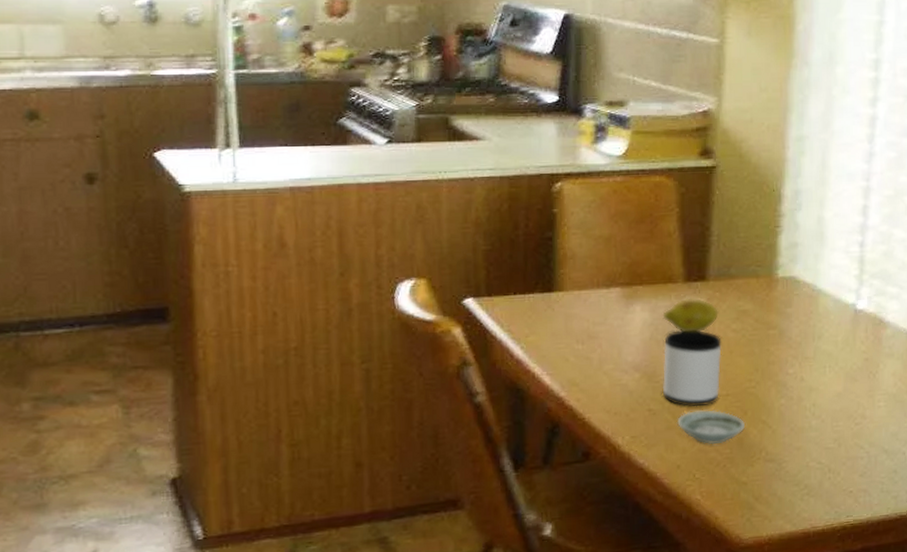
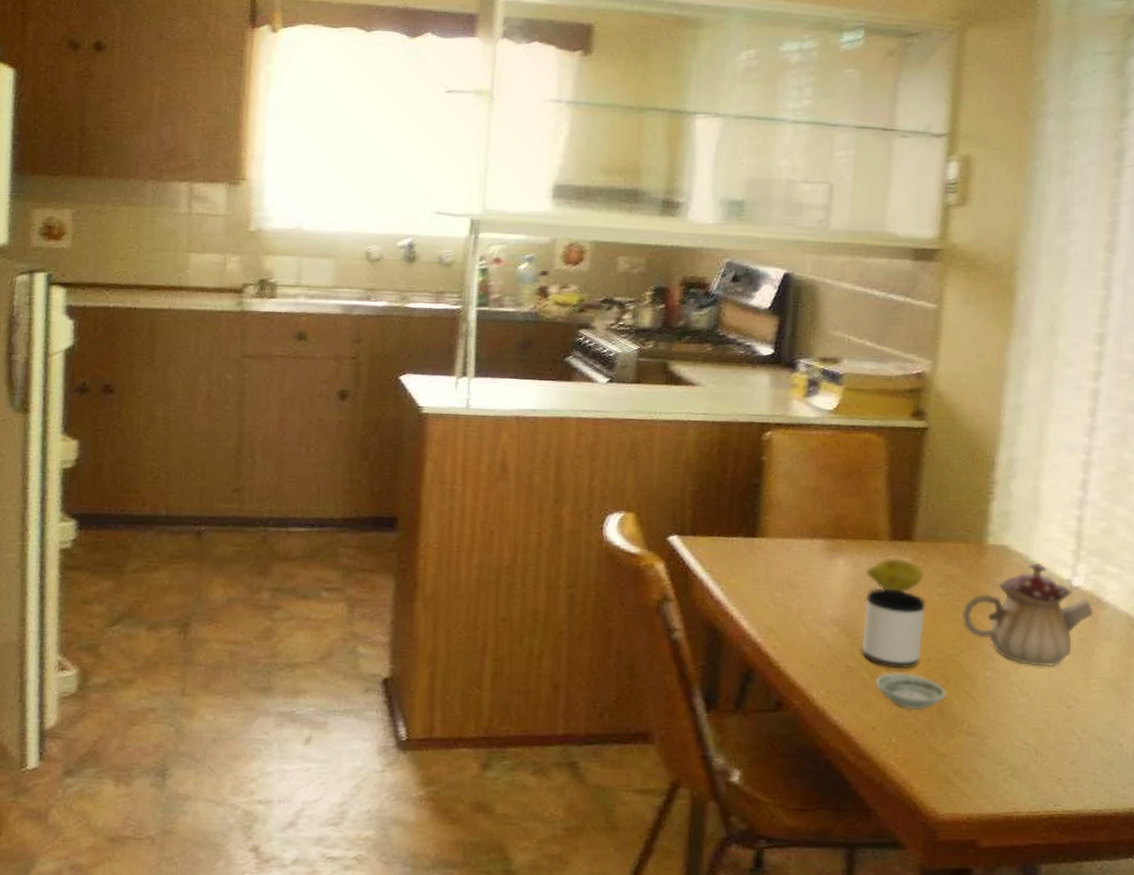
teapot: none [756,290,877,390] -> present [961,562,1094,667]

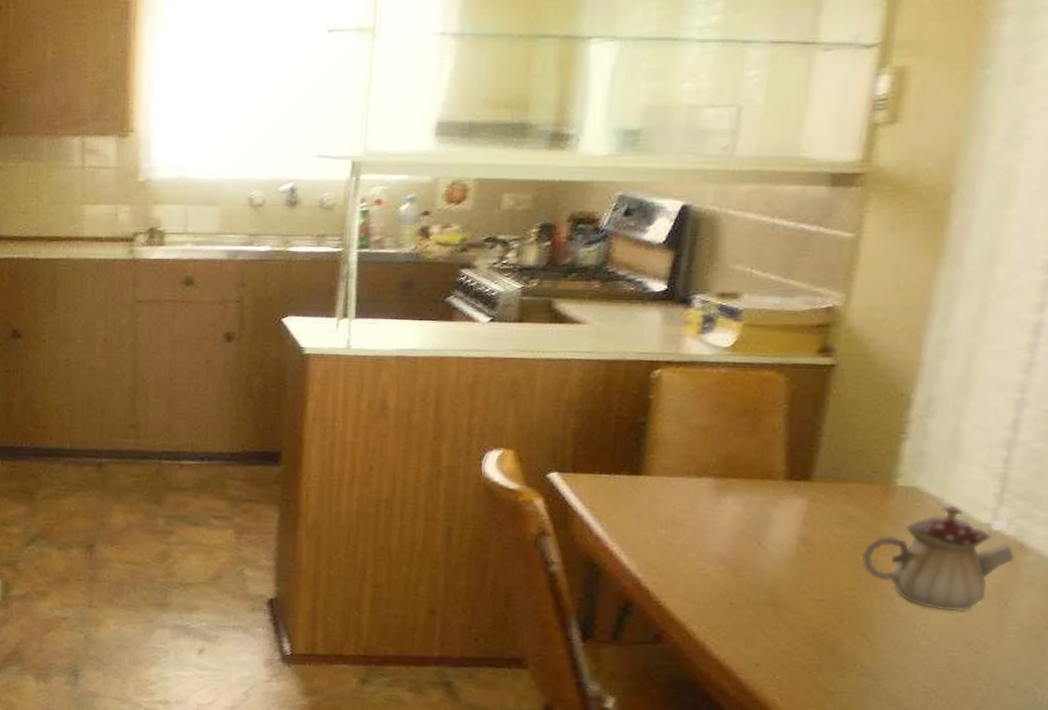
mug: present [862,588,925,669] -> none [749,528,822,608]
fruit: present [865,556,924,592] -> none [756,496,822,533]
saucer: present [875,672,946,710] -> none [761,611,839,649]

